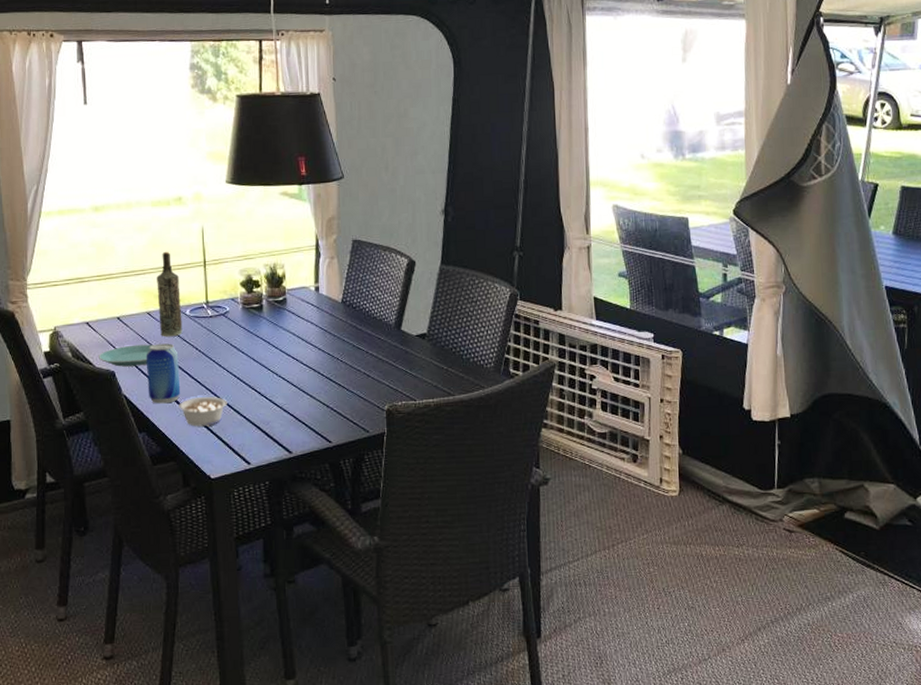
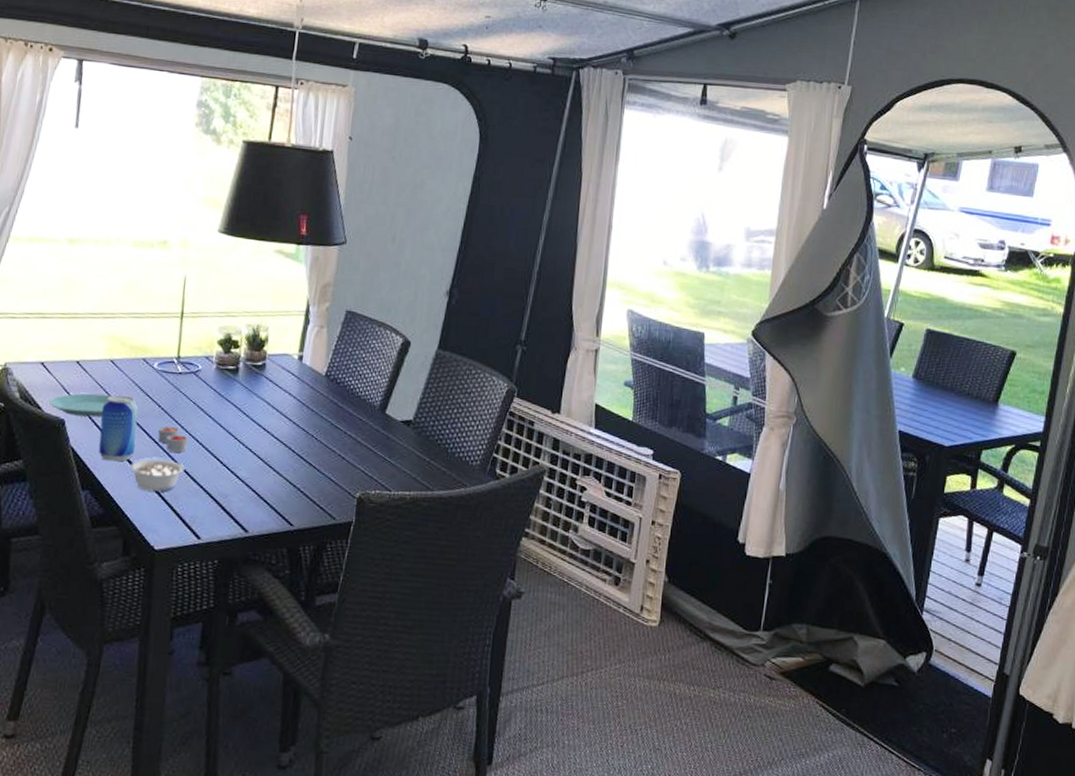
bottle: present [157,251,183,337] -> none [122,296,152,390]
candle: none [198,365,227,389] -> present [157,426,188,452]

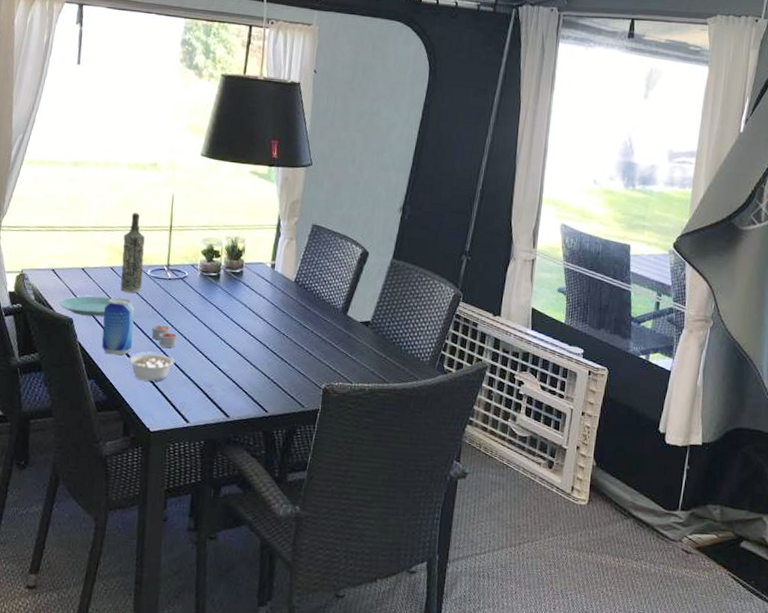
bottle: none [122,296,152,390] -> present [120,212,145,294]

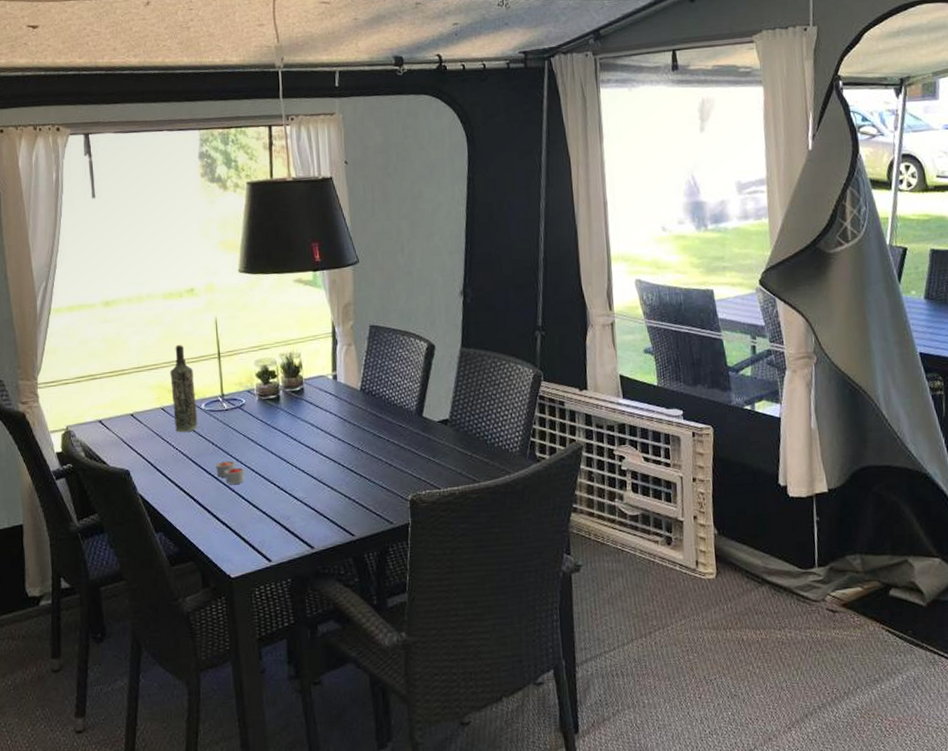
plate: present [59,295,113,317] -> none [112,440,169,465]
beer can: present [101,298,135,355] -> none [161,439,198,502]
legume: present [128,353,175,382] -> none [196,493,246,525]

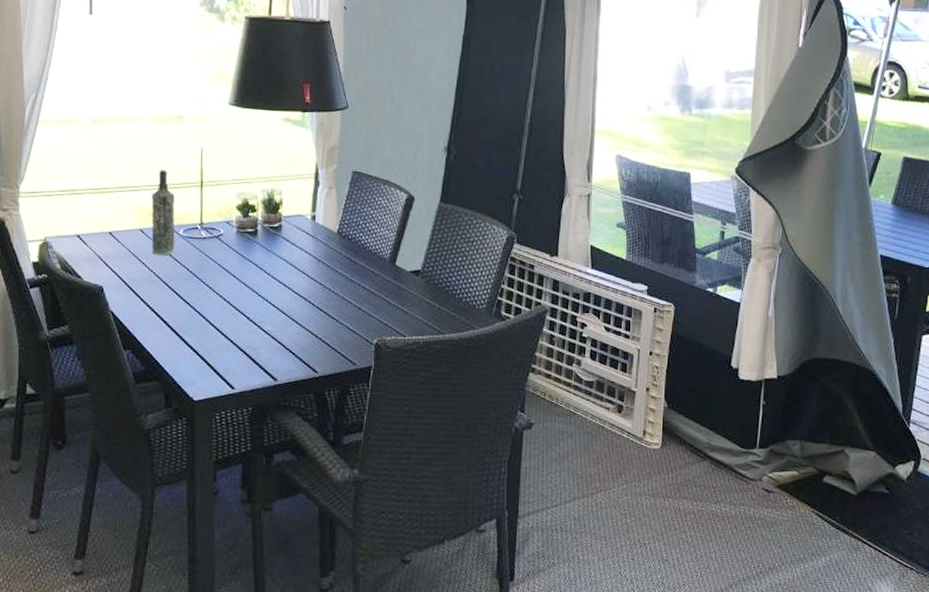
candle: present [215,460,245,484] -> none [188,287,216,311]

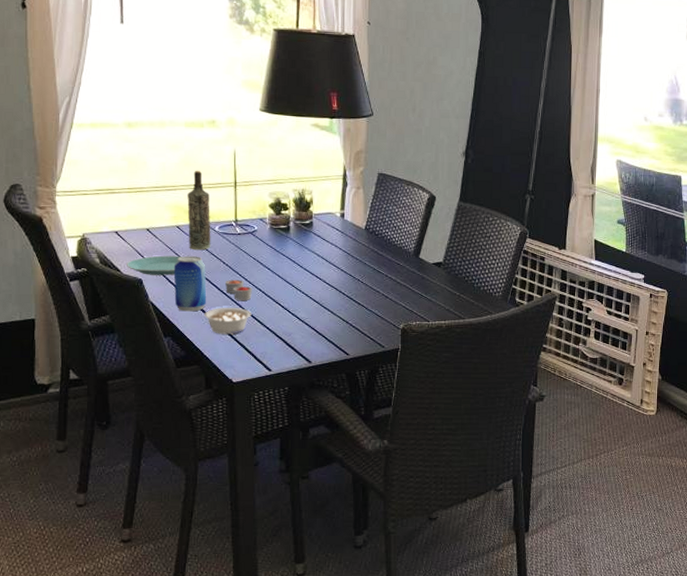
plate: none [88,261,144,283] -> present [127,255,182,276]
beer can: none [135,262,169,323] -> present [173,256,207,312]
legume: none [166,318,215,348] -> present [204,308,252,335]
candle: none [188,287,216,311] -> present [224,279,252,300]

